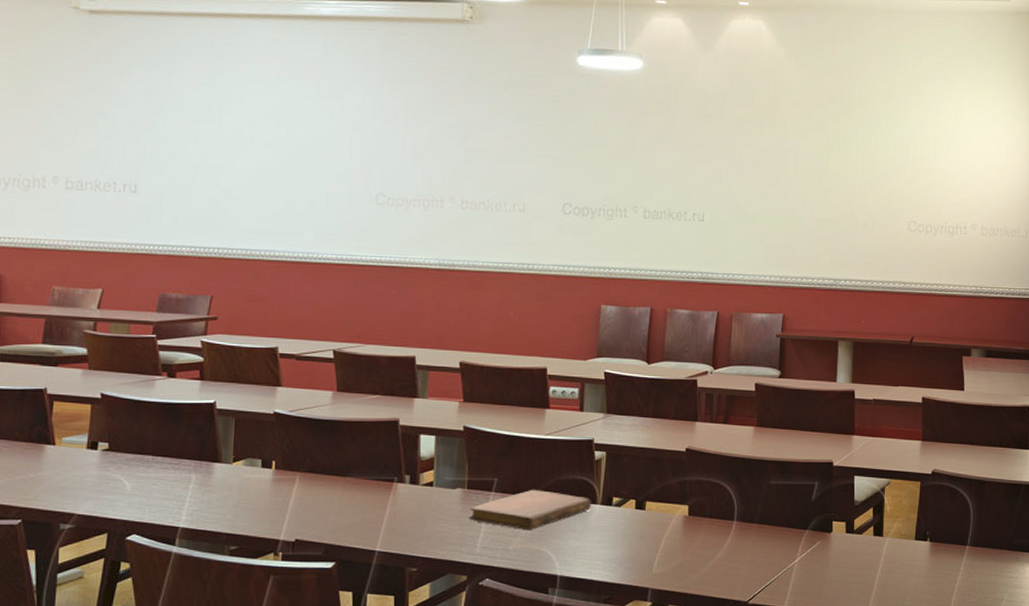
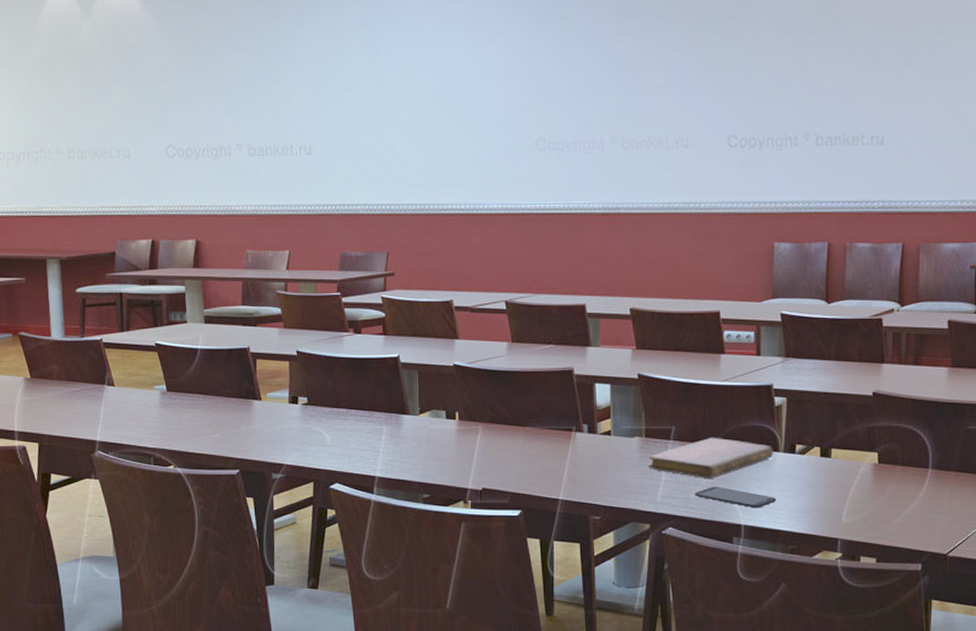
smartphone: none [513,537,593,559] -> present [695,486,777,508]

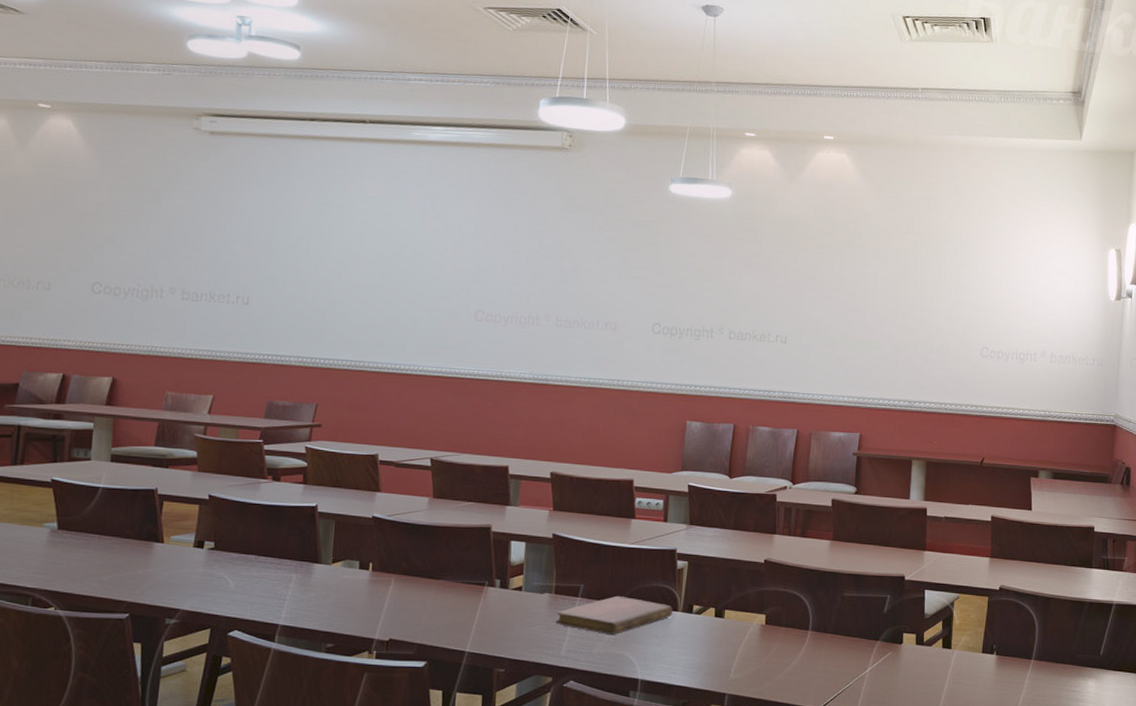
smartphone: present [695,486,777,508] -> none [597,642,673,664]

